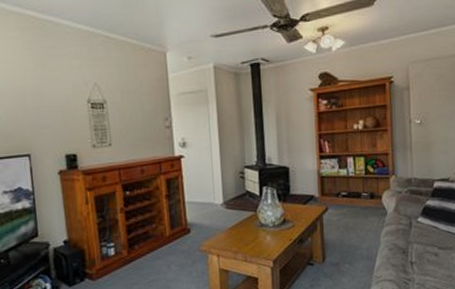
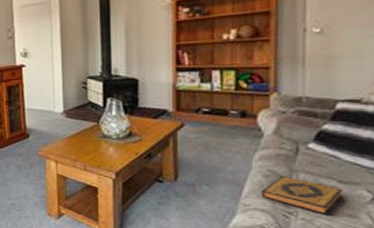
hardback book: none [388,247,443,278] -> present [261,175,344,215]

